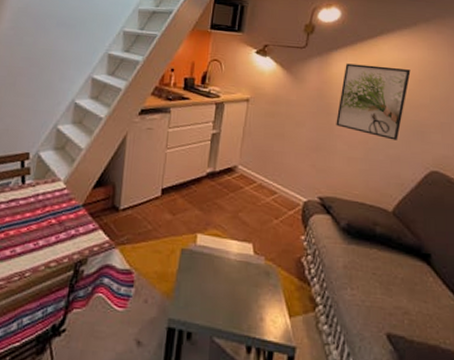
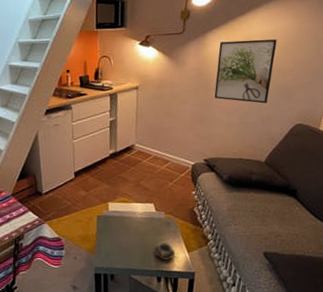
cup: none [246,297,274,324] -> present [153,242,176,261]

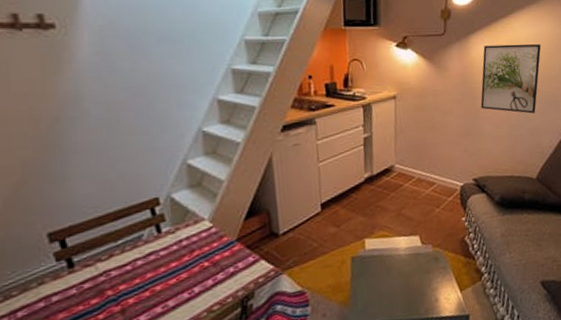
cup: present [153,242,176,261] -> none [421,281,447,305]

